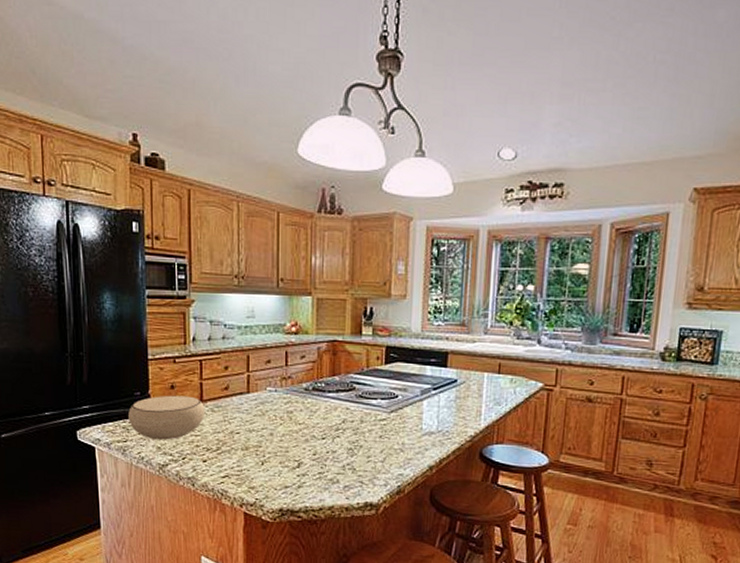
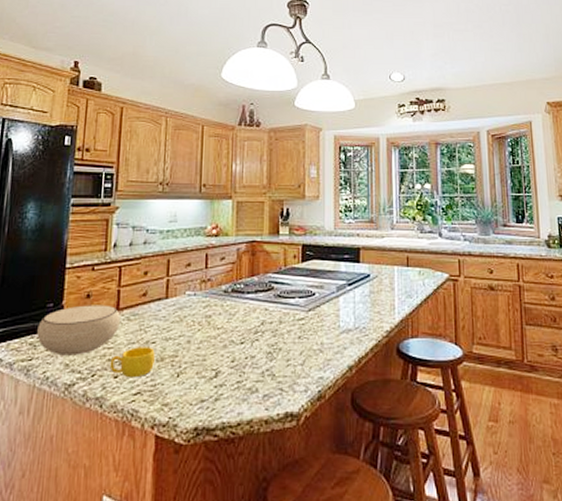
cup: none [198,436,240,463] -> present [109,347,155,378]

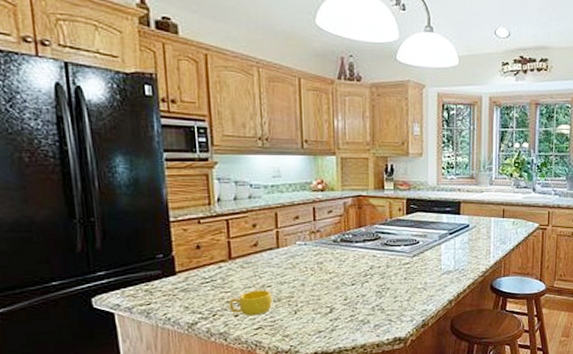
bowl: present [37,305,120,356] -> none [150,254,234,300]

